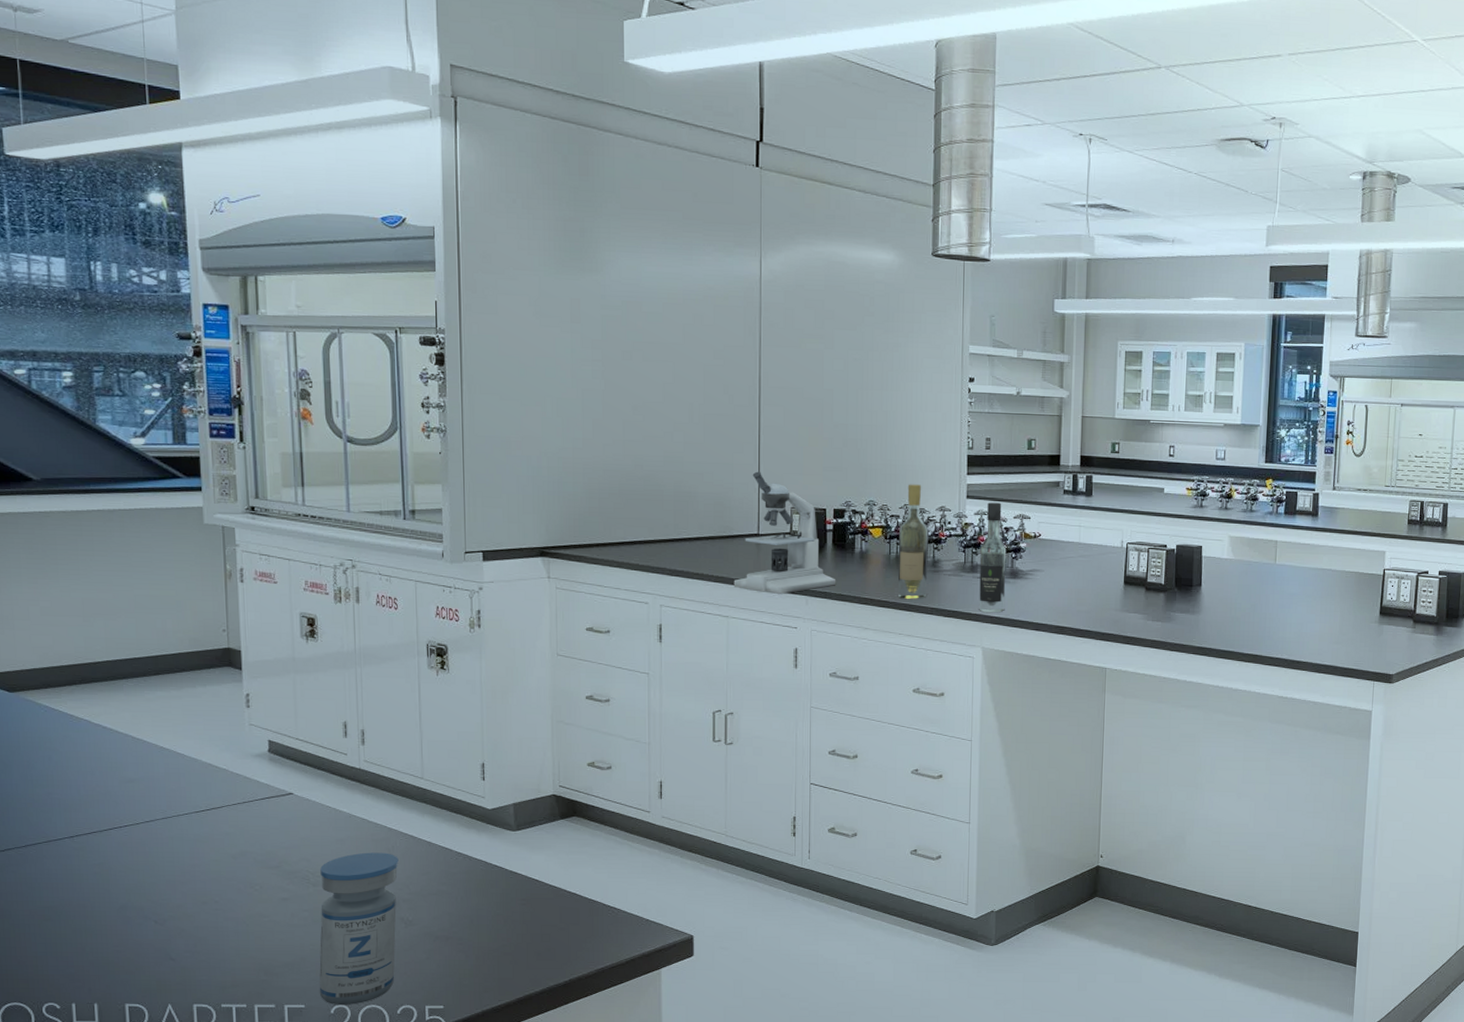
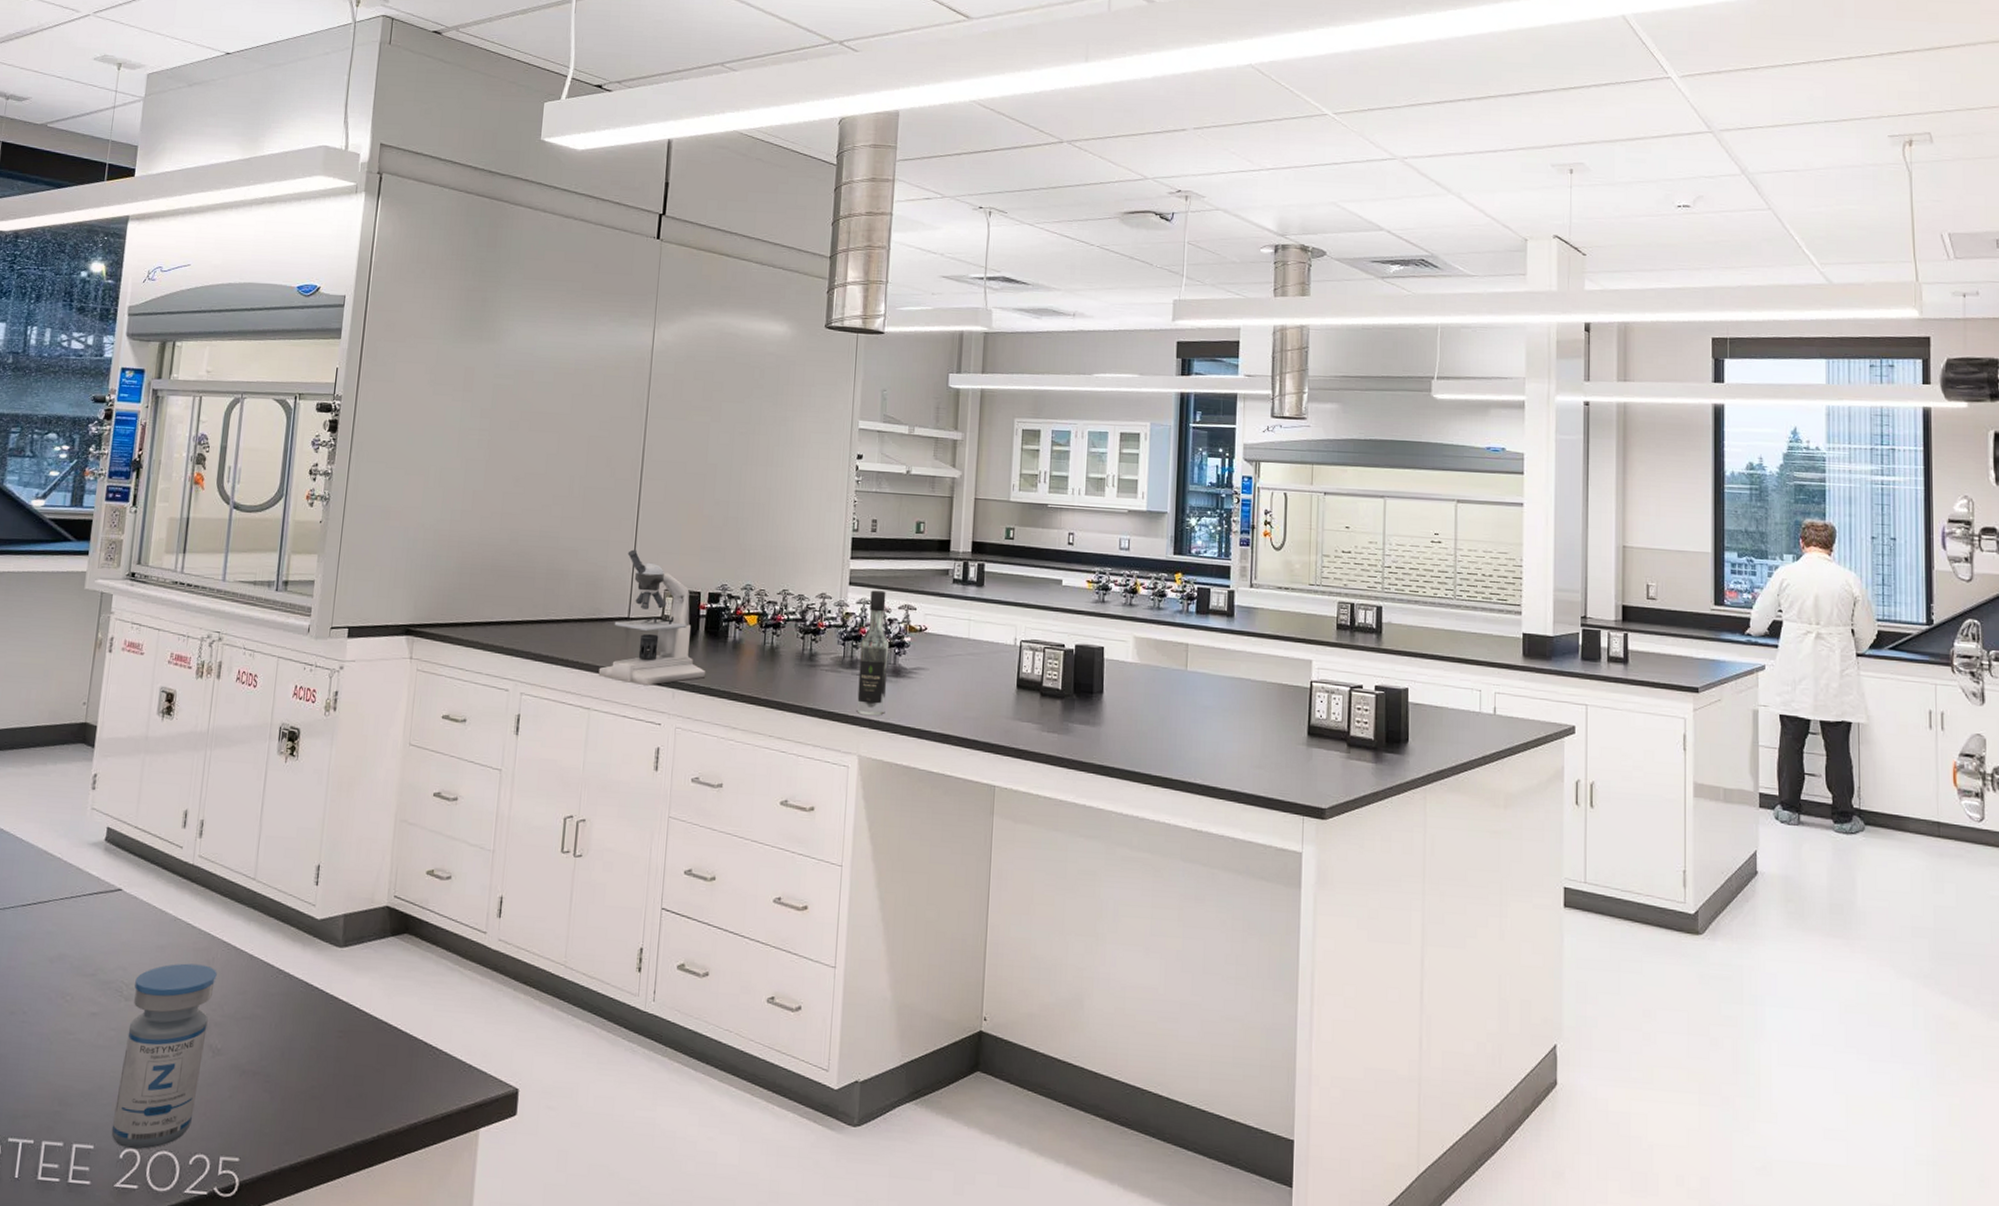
bottle: present [897,484,929,600] -> none [769,567,807,698]

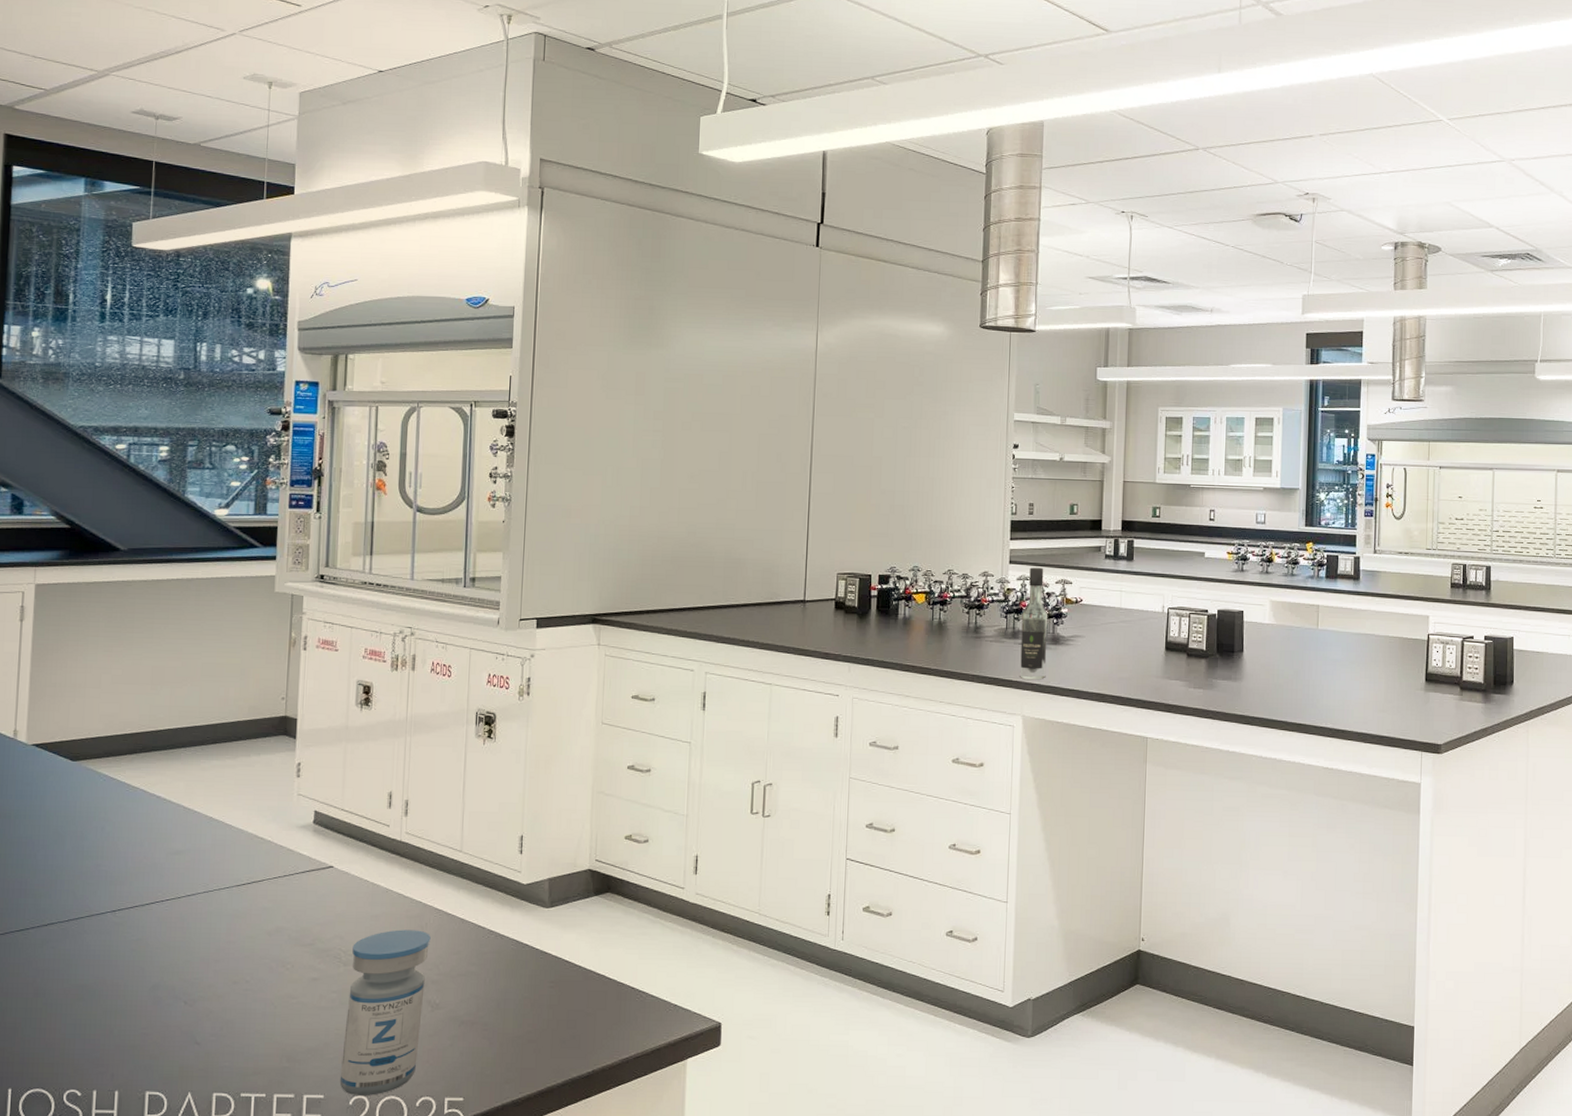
microscope: present [598,549,706,685] -> none [778,538,879,661]

